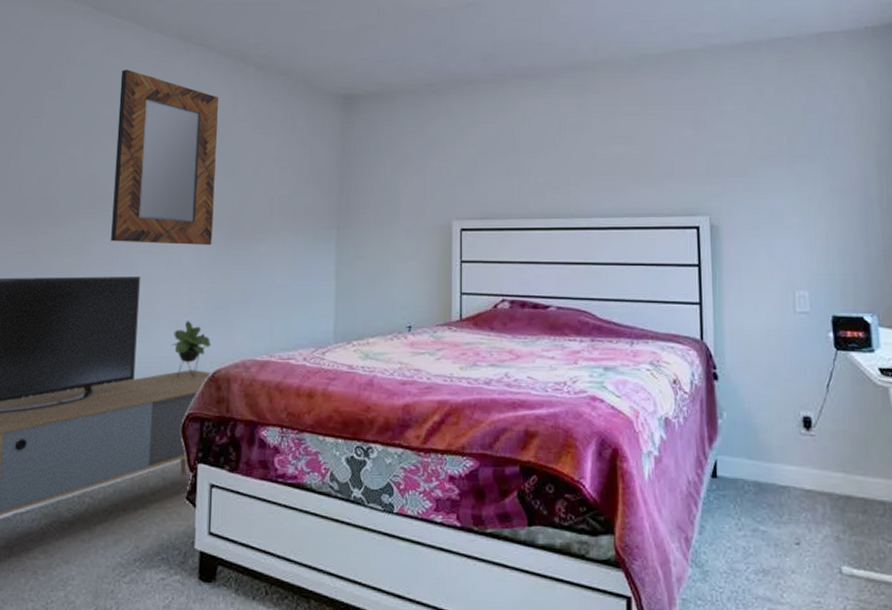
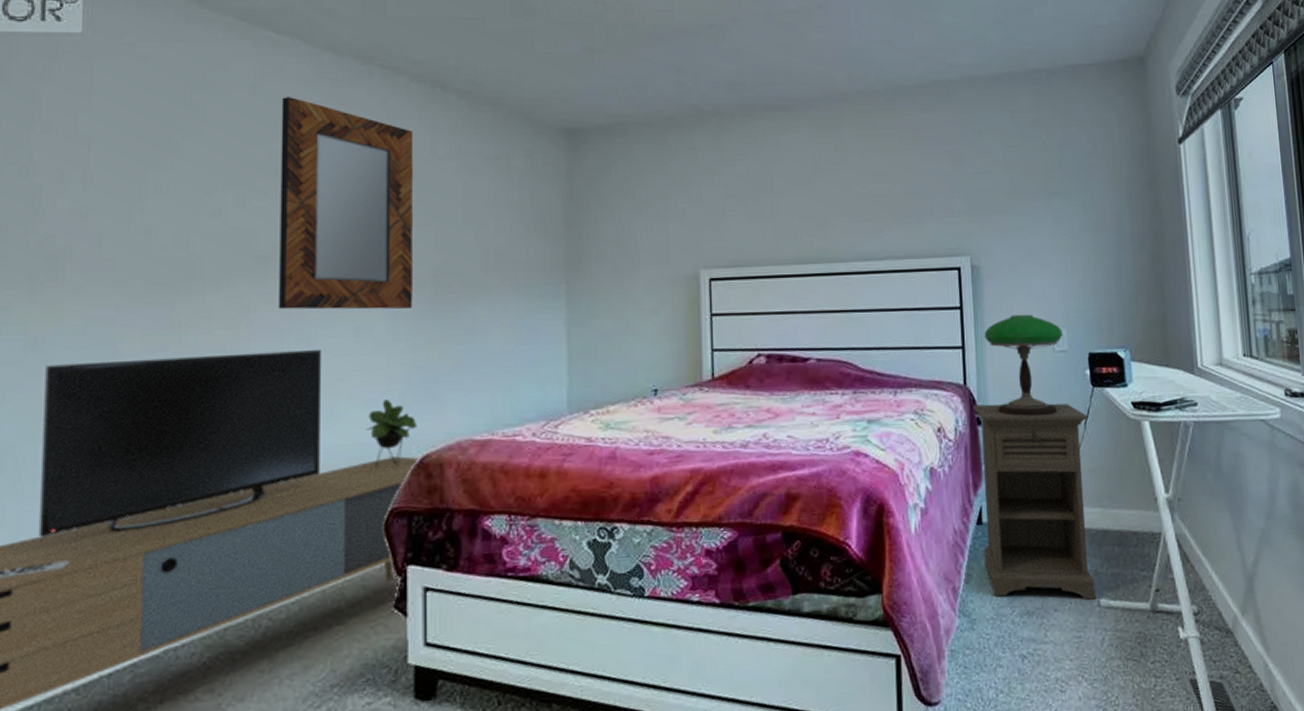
nightstand: none [709,360,837,566] -> present [973,403,1096,600]
table lamp: none [722,274,805,376] -> present [984,314,1063,417]

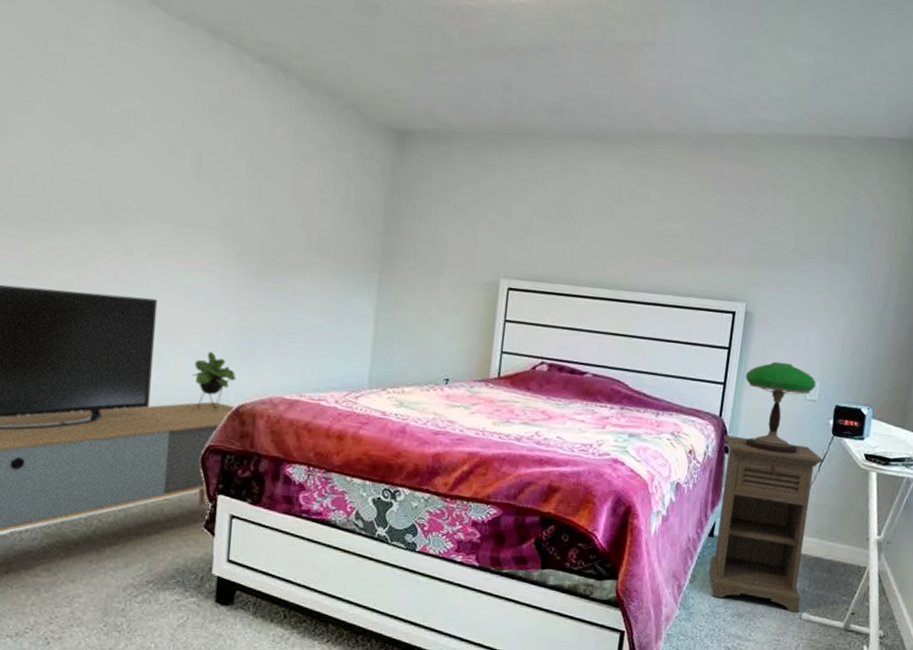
home mirror: present [279,97,414,310] -> none [122,59,254,274]

